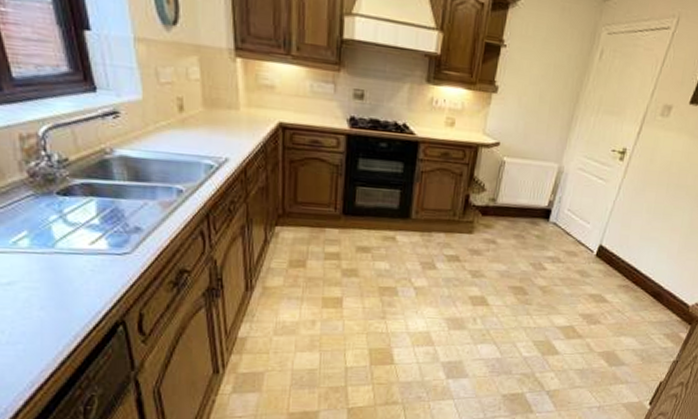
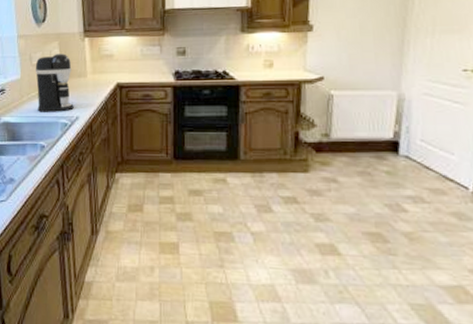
coffee maker: none [164,73,222,151] -> present [35,54,74,112]

